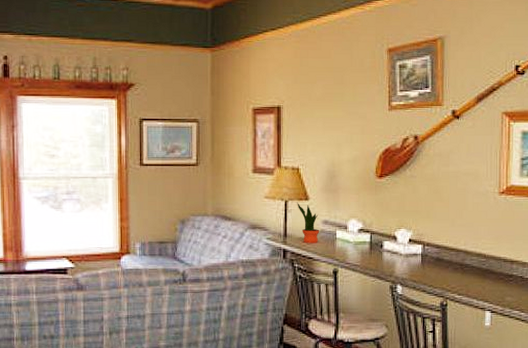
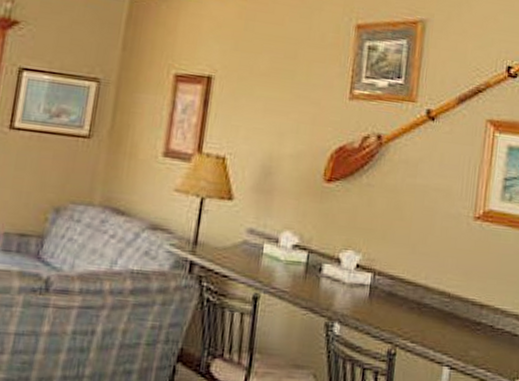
potted plant: present [297,202,320,244] -> none [216,201,242,258]

